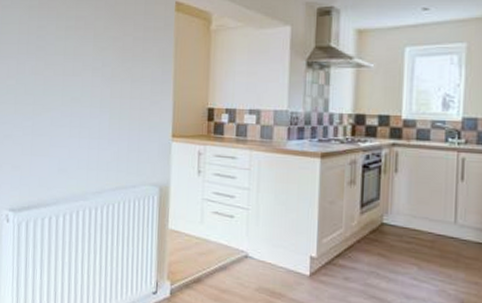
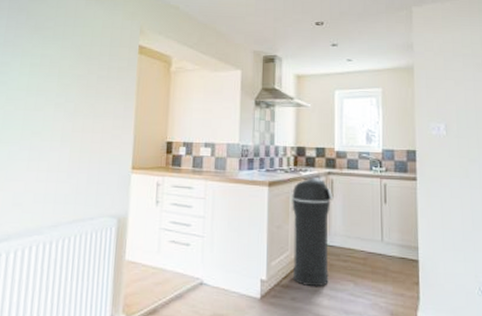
trash can: none [347,149,398,269] -> present [292,177,334,287]

